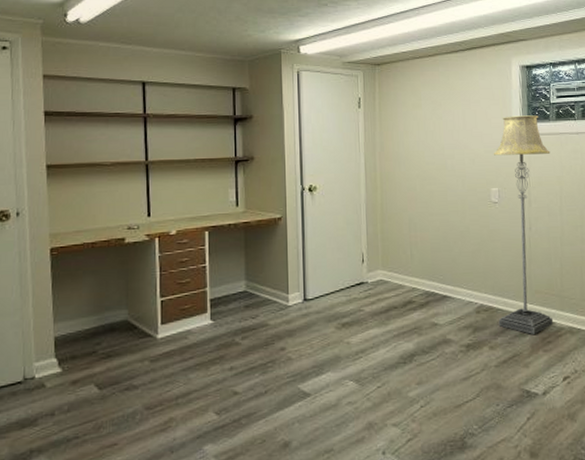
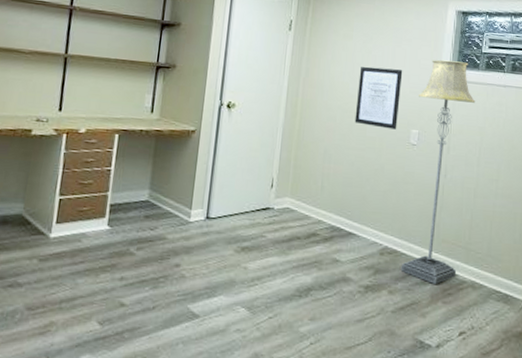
wall art: none [433,131,477,191] -> present [354,66,403,130]

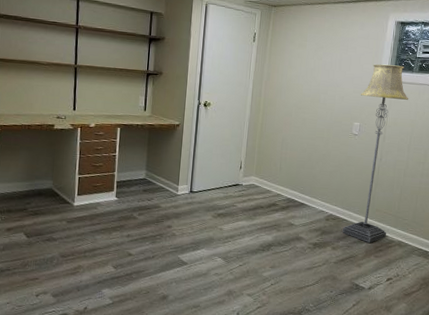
wall art: present [354,66,403,130] -> none [307,71,348,123]

